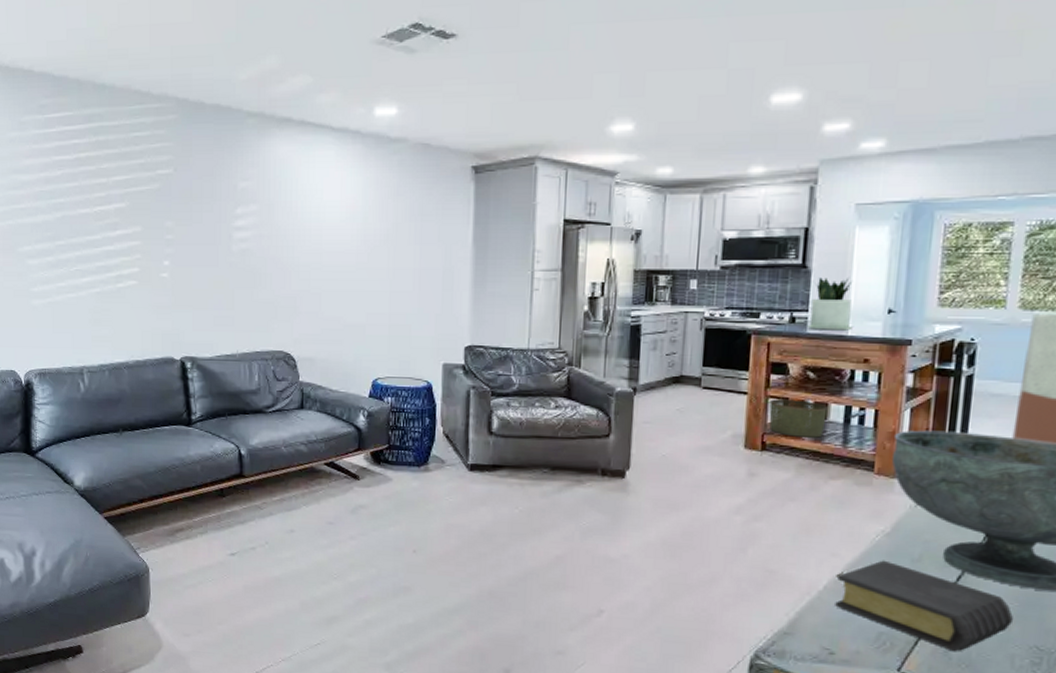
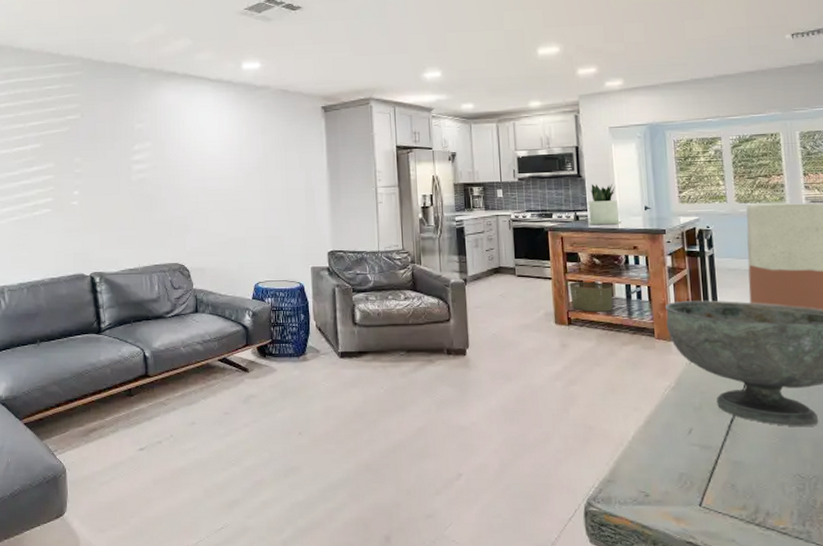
book: present [835,560,1014,652] -> none [641,410,778,485]

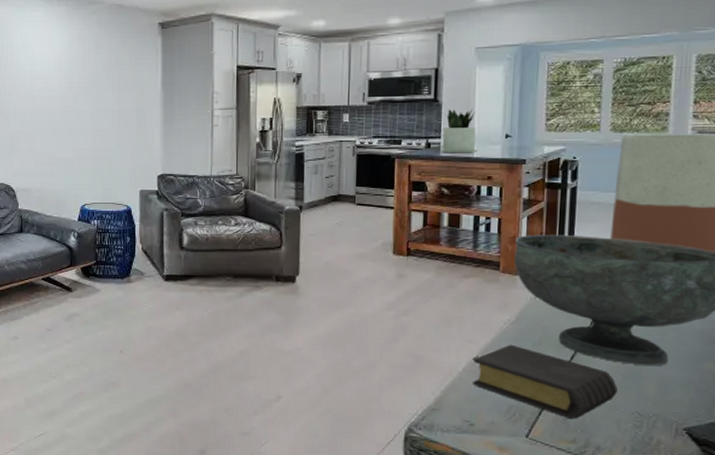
basket: present [568,281,613,312] -> none [411,212,460,243]
book: none [641,410,778,485] -> present [473,344,619,420]

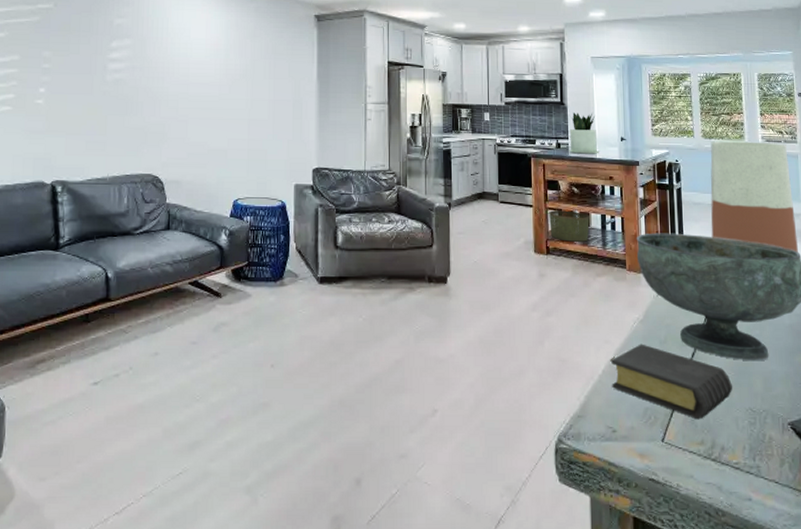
basket: none [411,212,460,243] -> present [548,210,590,242]

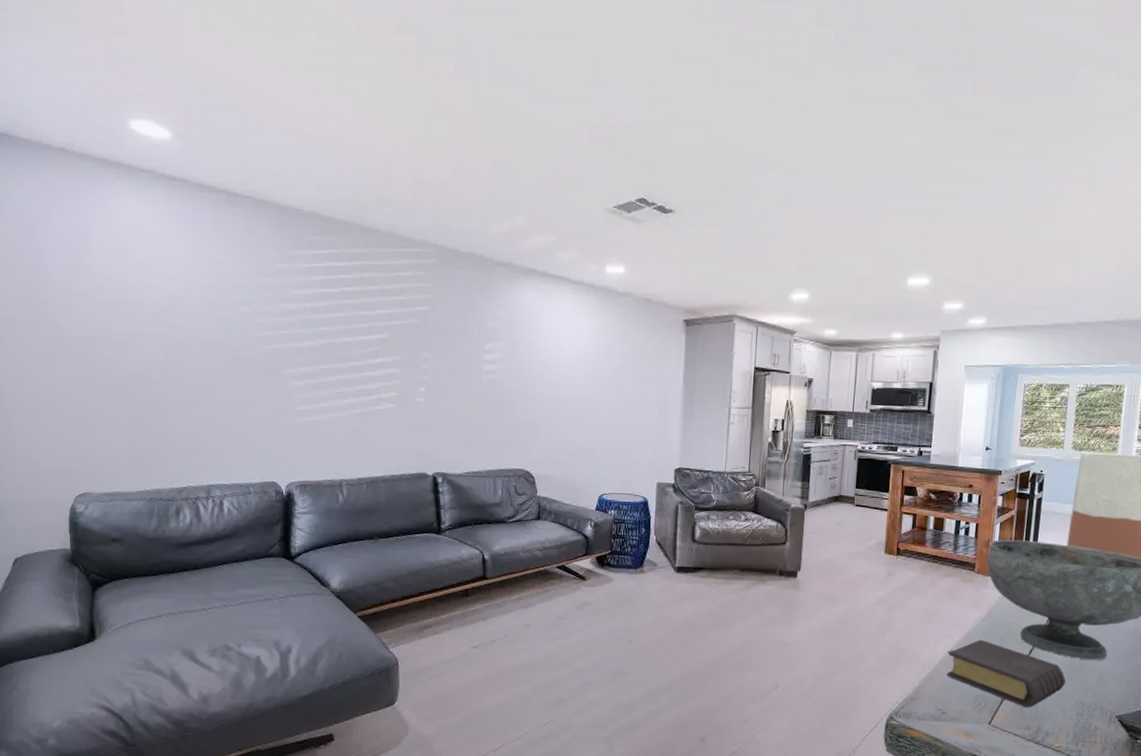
basket: present [548,210,590,242] -> none [902,515,944,545]
planter: present [568,112,600,154] -> none [929,421,963,463]

